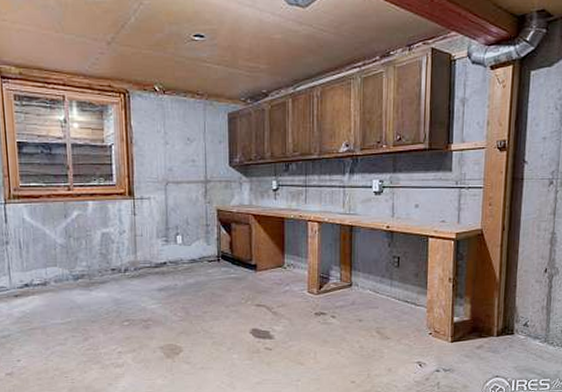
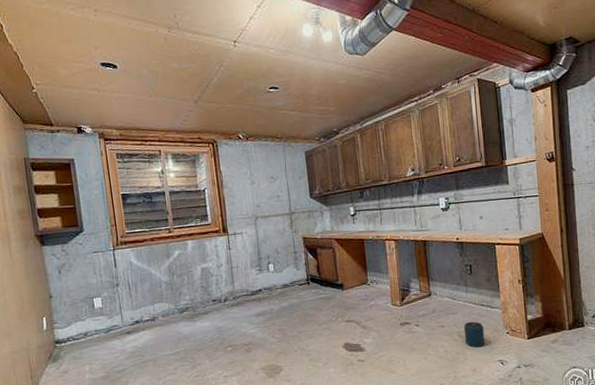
speaker: none [383,318,406,346] -> present [463,321,486,348]

